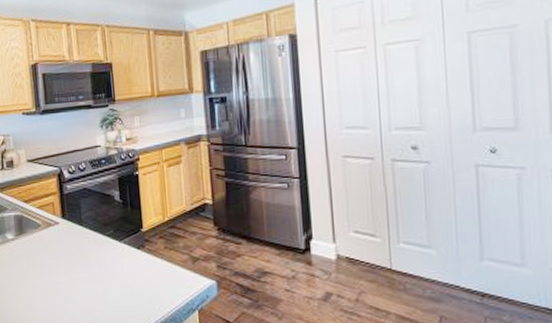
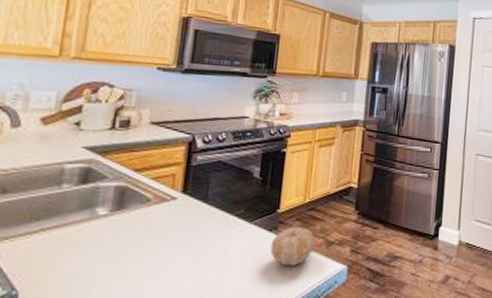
fruit: none [141,245,182,281] -> present [270,228,316,266]

